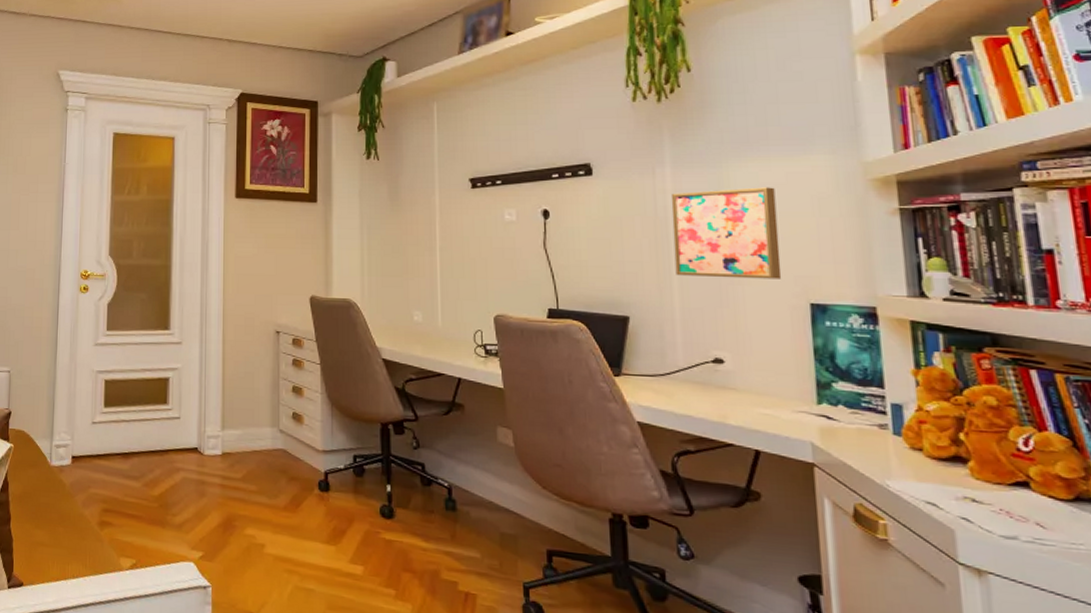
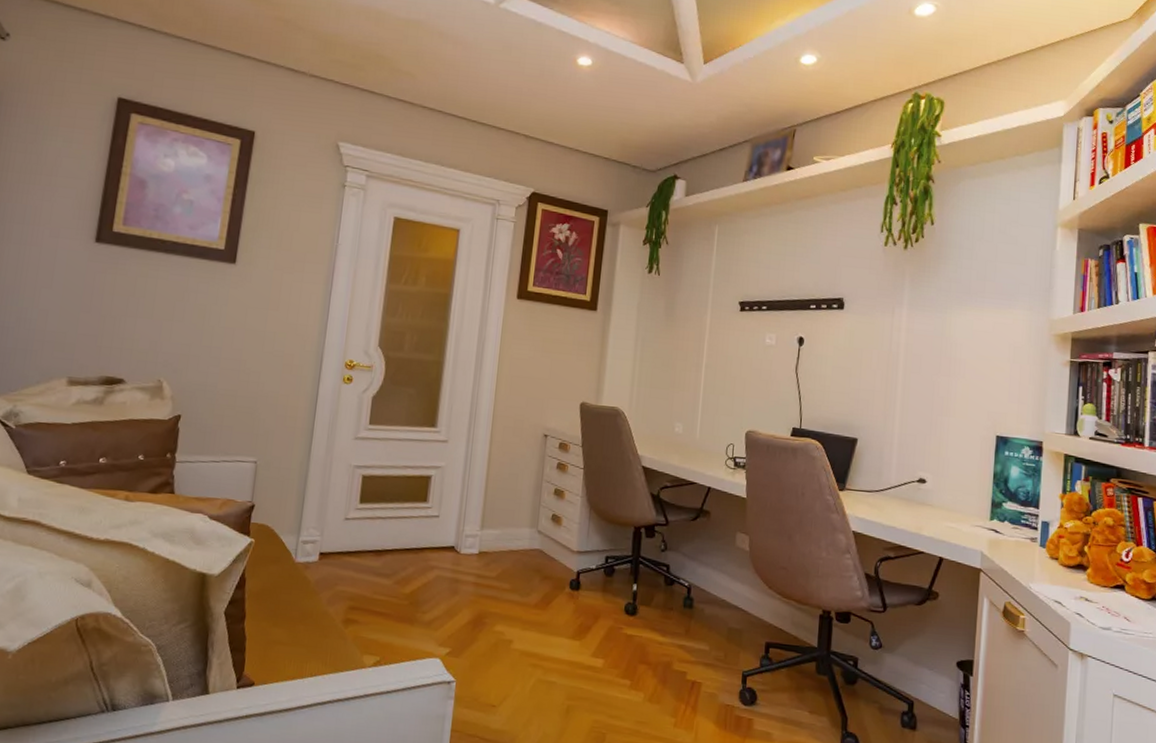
wall art: present [671,187,782,279] -> none [899,332,984,414]

